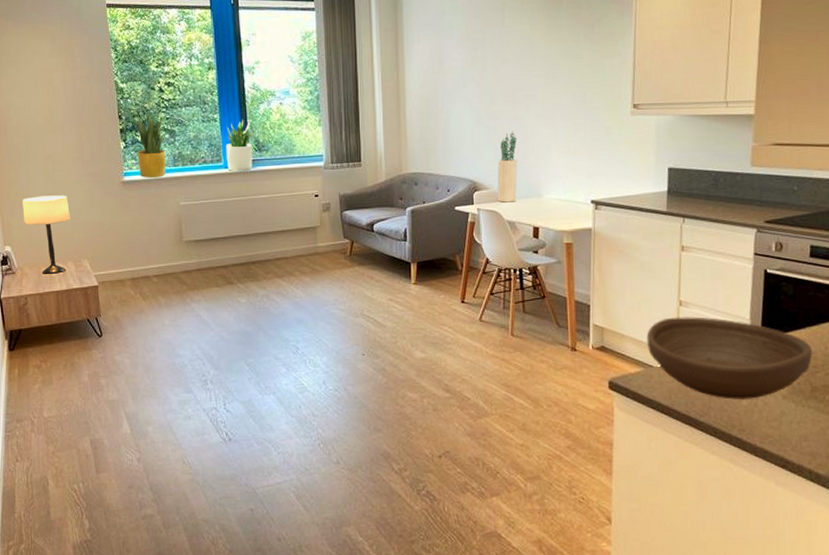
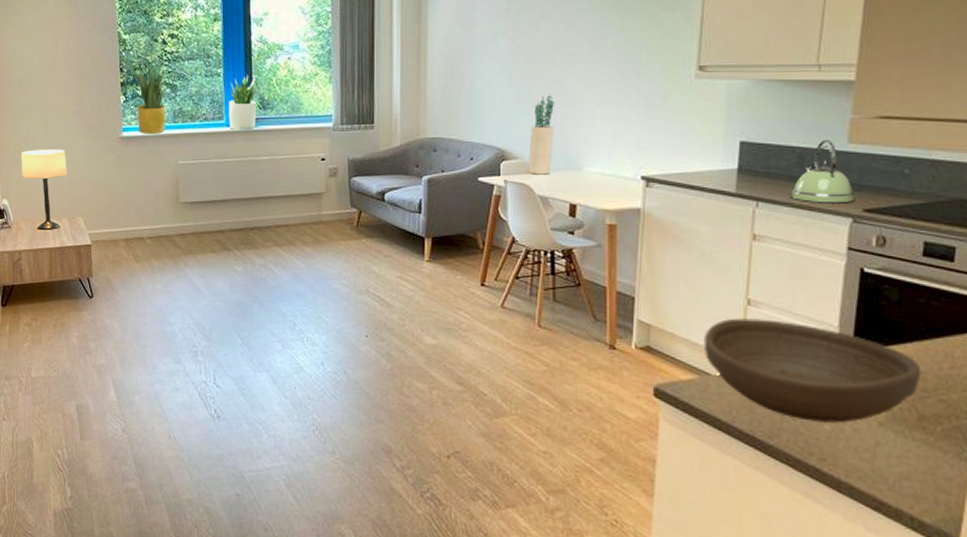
kettle: none [709,165,759,218] -> present [791,140,856,204]

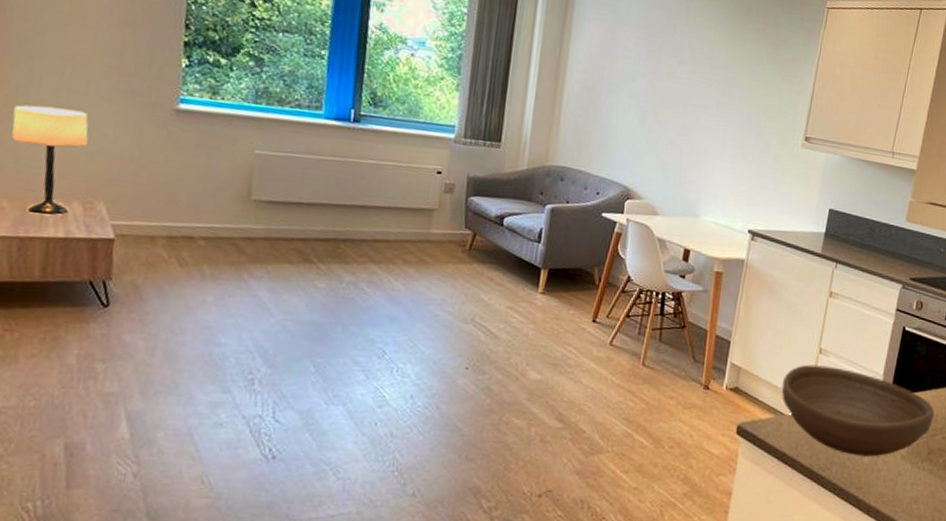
planter: present [136,66,166,135] -> none [203,29,249,114]
planter: present [228,75,258,131] -> none [328,64,370,128]
vase: present [528,94,554,175] -> none [650,140,681,219]
kettle: present [791,140,856,204] -> none [861,216,906,272]

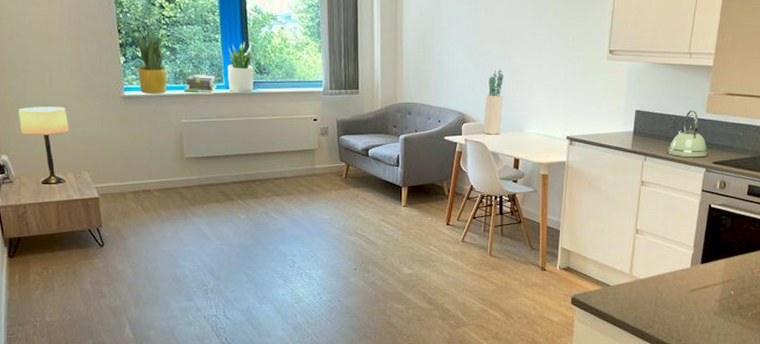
planter: none [203,29,249,114] -> present [134,29,167,95]
books: none [265,95,313,122] -> present [184,74,217,94]
planter: none [328,64,370,128] -> present [227,42,254,93]
vase: none [650,140,681,219] -> present [483,68,504,135]
bowl: present [781,364,935,458] -> none [606,243,742,316]
kettle: none [861,216,906,272] -> present [667,110,709,158]

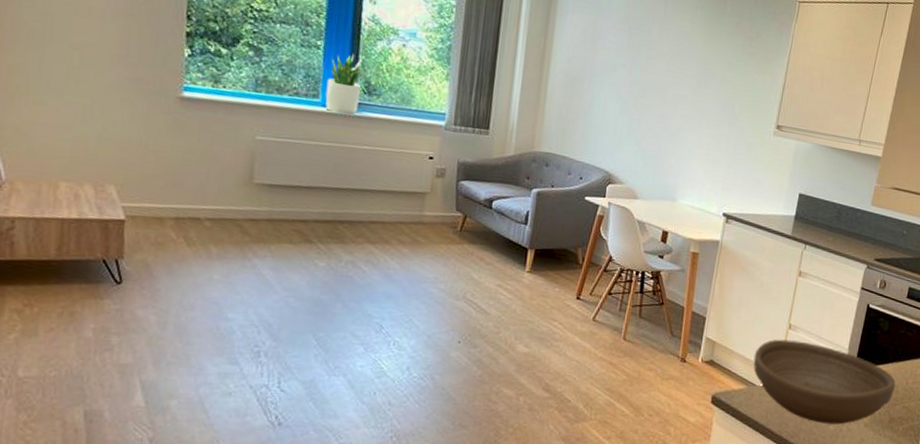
table lamp: present [18,106,69,184] -> none [24,92,98,197]
planter: present [134,29,167,95] -> none [205,20,248,102]
books: present [184,74,217,94] -> none [265,83,310,110]
vase: present [483,68,504,135] -> none [631,128,660,202]
bowl: none [606,243,742,316] -> present [753,339,896,425]
kettle: present [667,110,709,158] -> none [829,201,871,253]

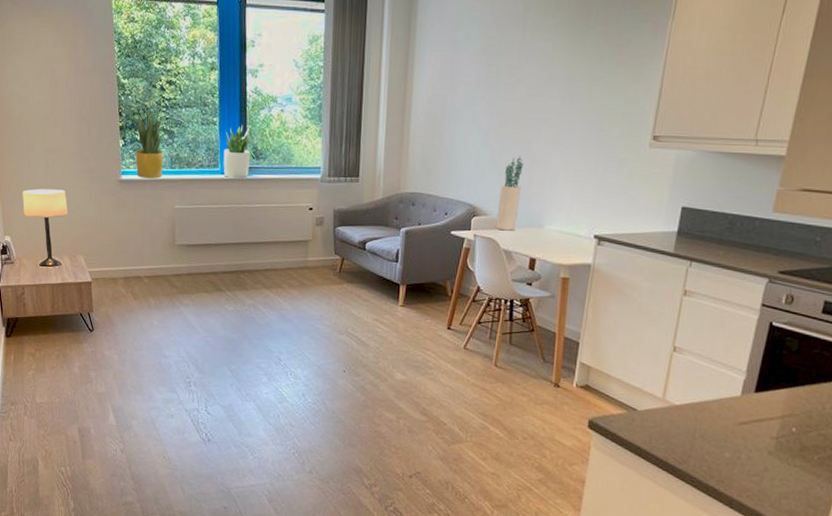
table lamp: none [24,92,98,197] -> present [22,188,68,267]
planter: none [205,20,248,102] -> present [134,112,163,180]
vase: none [631,128,660,202] -> present [496,156,523,231]
bowl: present [753,339,896,425] -> none [633,362,809,452]

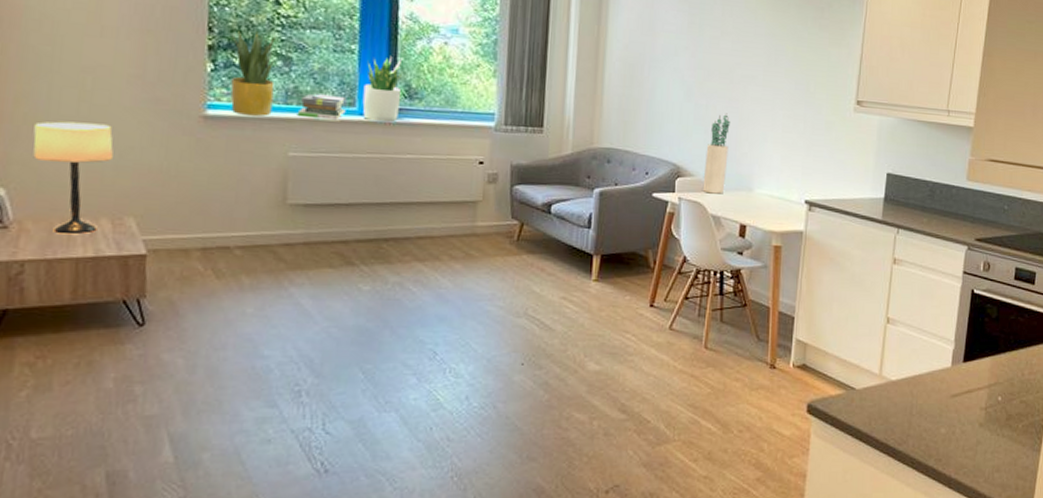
books: none [179,159,212,179] -> present [297,93,346,120]

